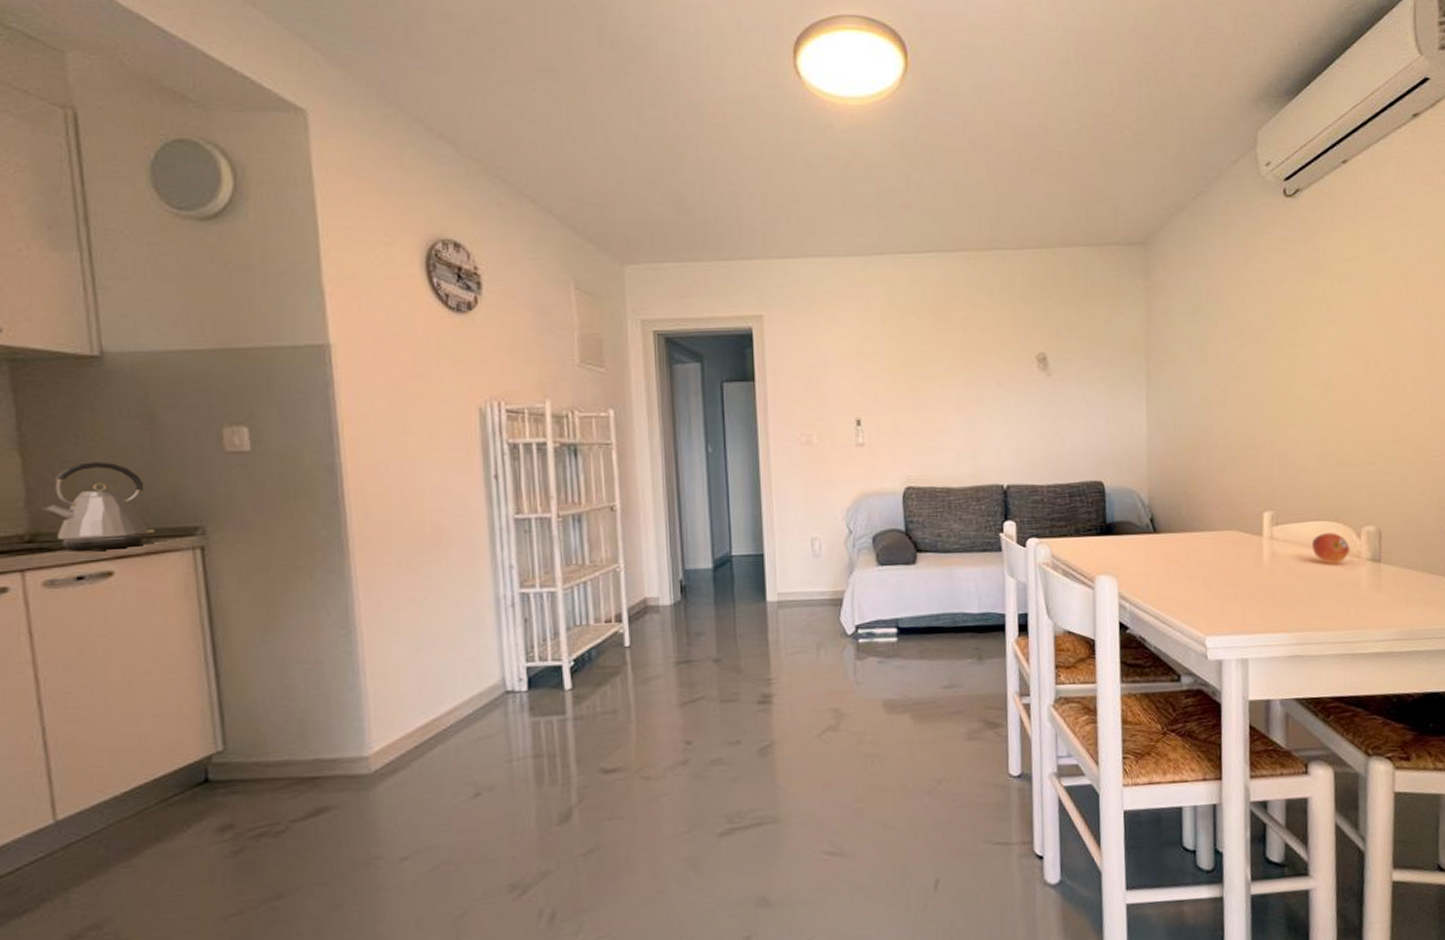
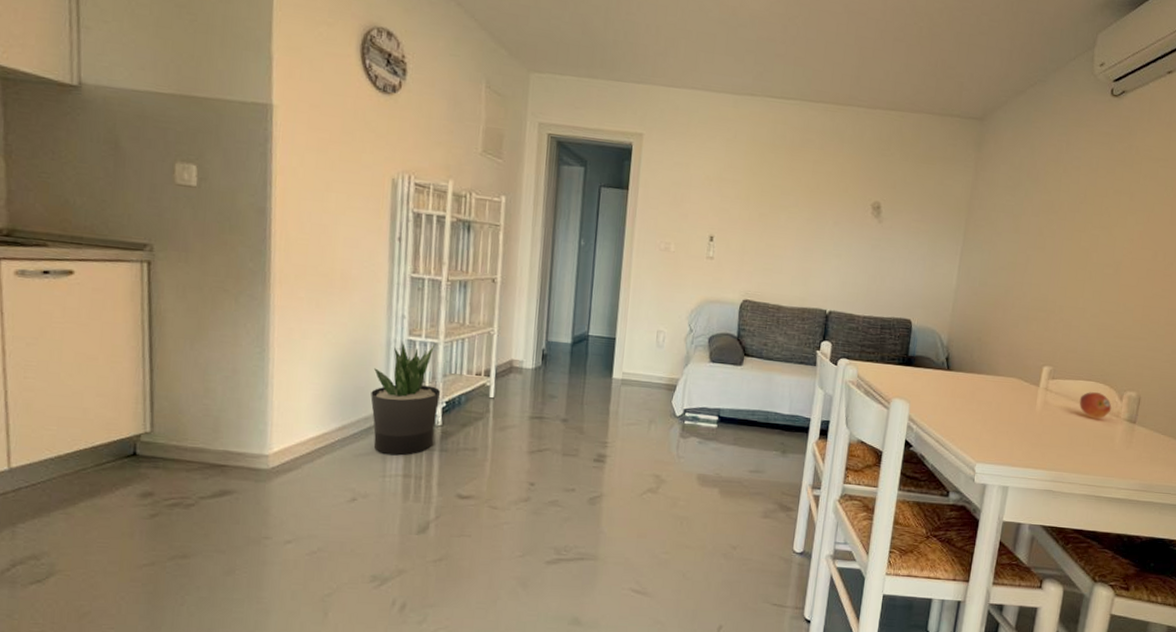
kettle: present [40,461,154,553] -> none [18,175,111,254]
planter: none [483,594,566,734] -> present [370,342,440,456]

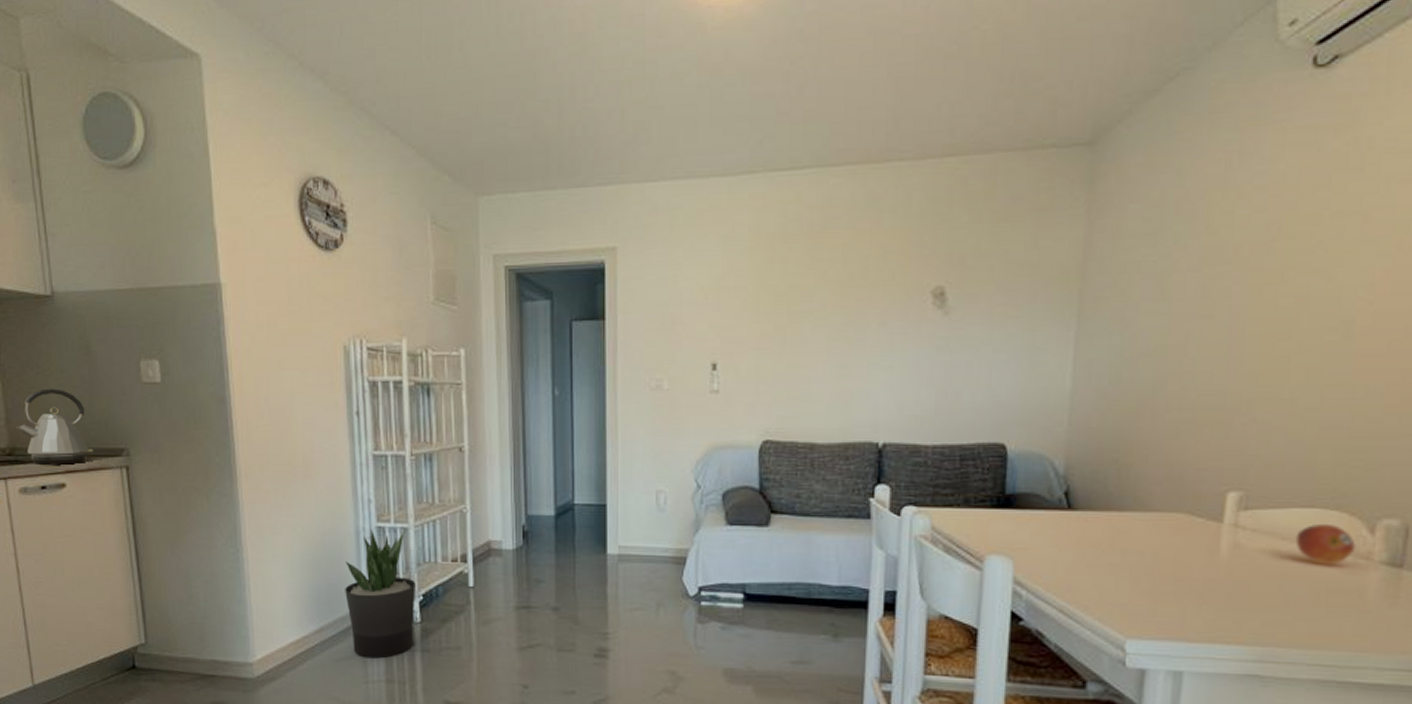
kettle: none [18,175,111,254] -> present [16,388,93,466]

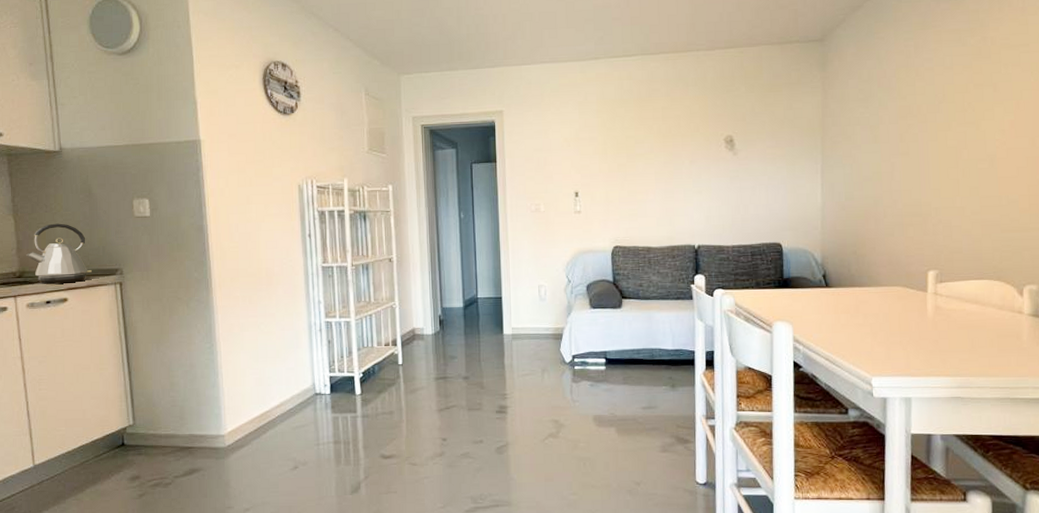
planter: present [345,529,415,659] -> none [300,323,357,425]
fruit: present [1295,524,1356,565] -> none [974,290,1012,318]

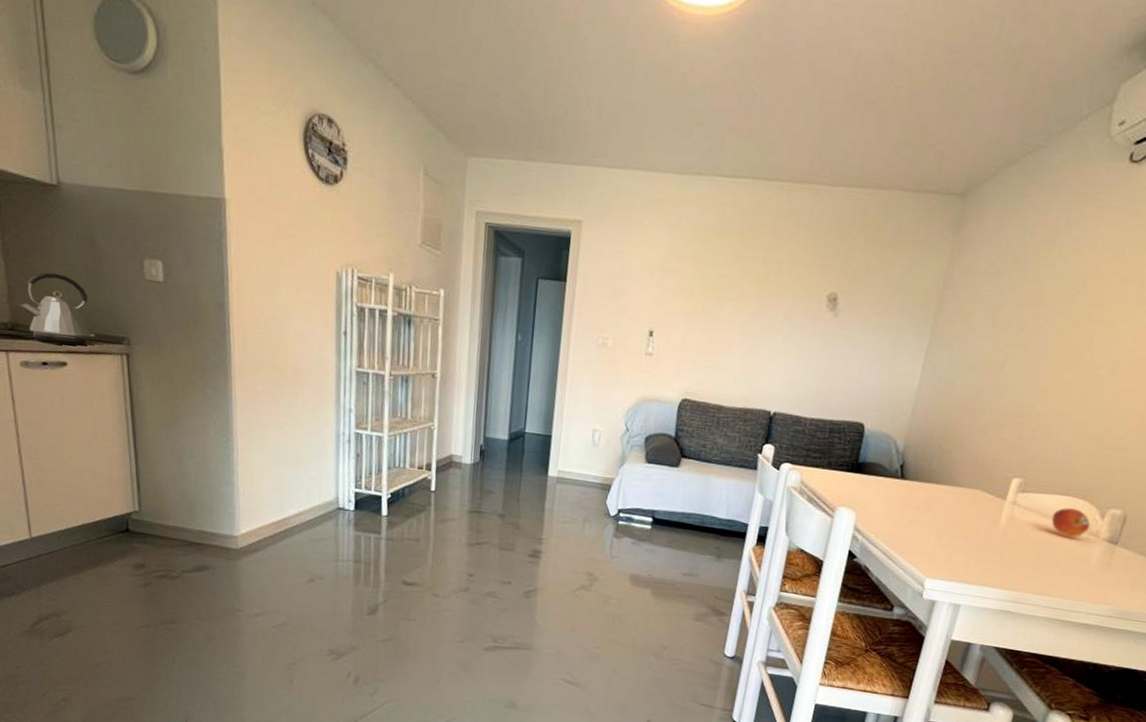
fruit: none [974,290,1012,318] -> present [1051,508,1091,538]

